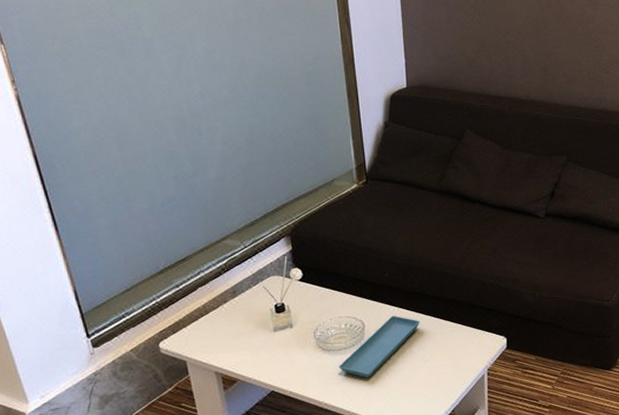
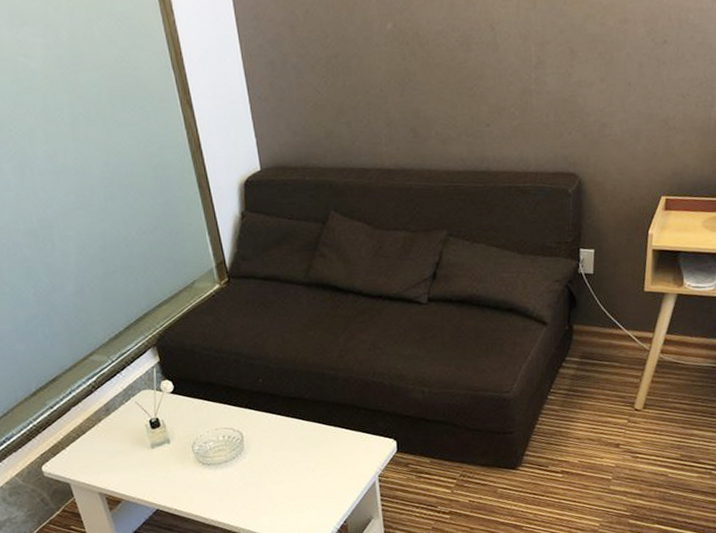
saucer: present [339,315,420,378] -> none [221,423,301,491]

